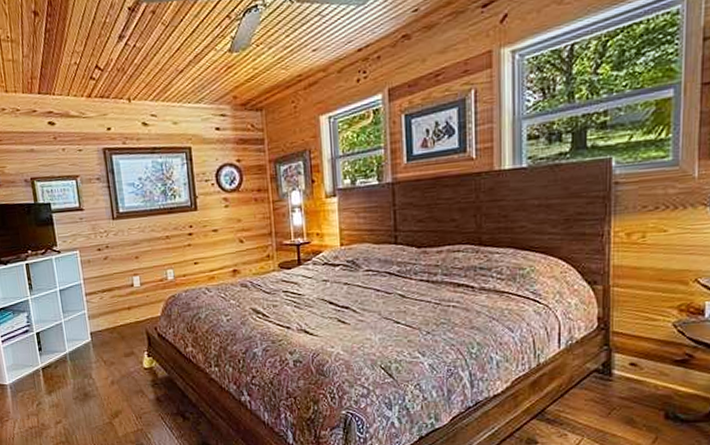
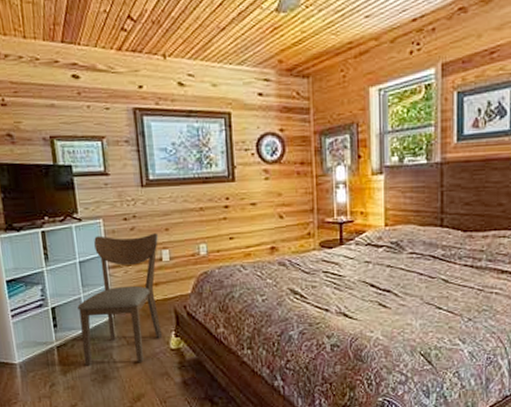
chair: none [59,261,136,386] -> present [77,233,163,366]

